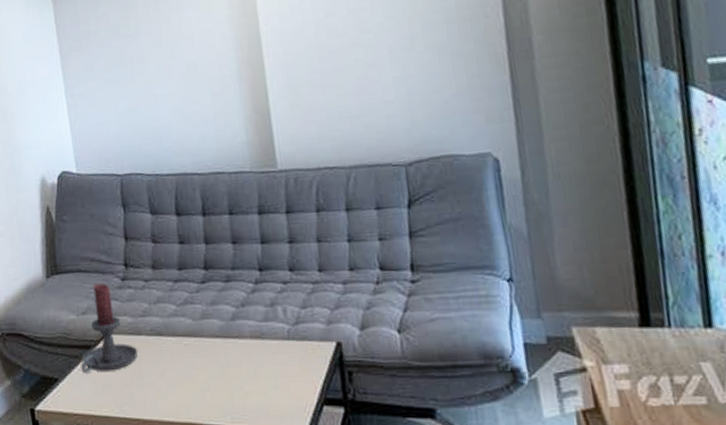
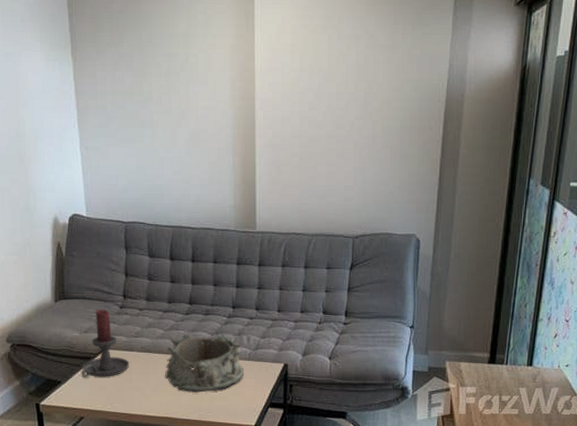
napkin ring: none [182,306,284,389] -> present [165,334,244,394]

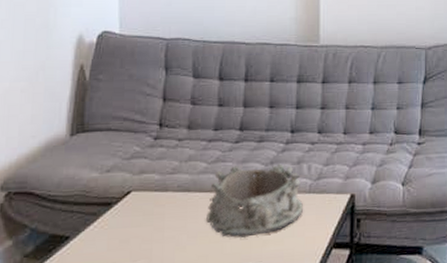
candle holder: present [81,309,130,378] -> none [98,142,162,230]

